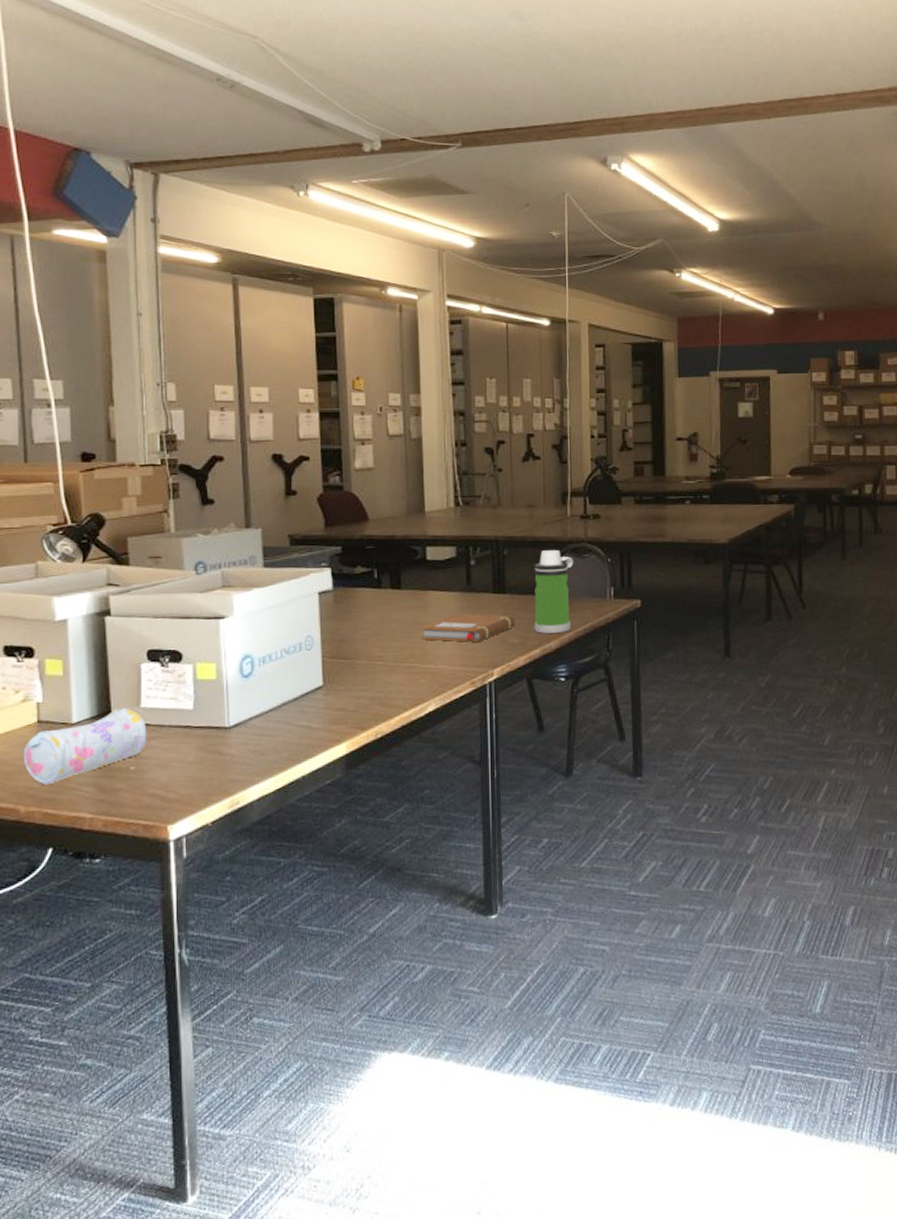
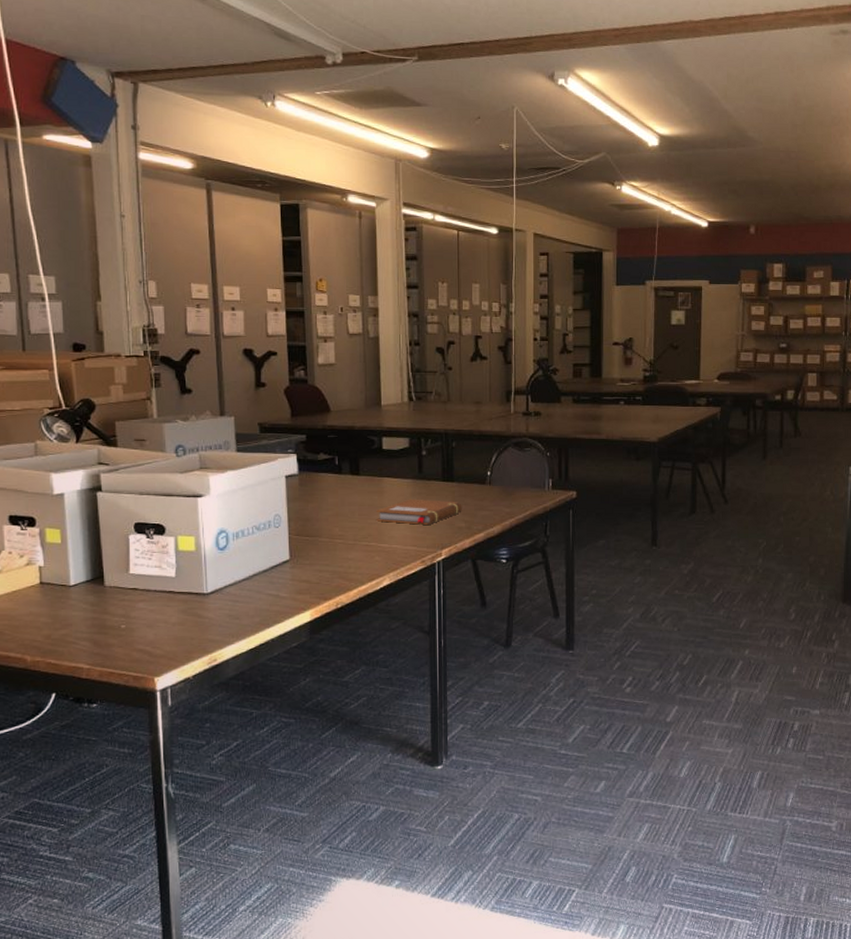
pencil case: present [23,708,147,785] -> none [28,574,136,639]
water bottle: present [534,550,574,633] -> none [479,444,516,519]

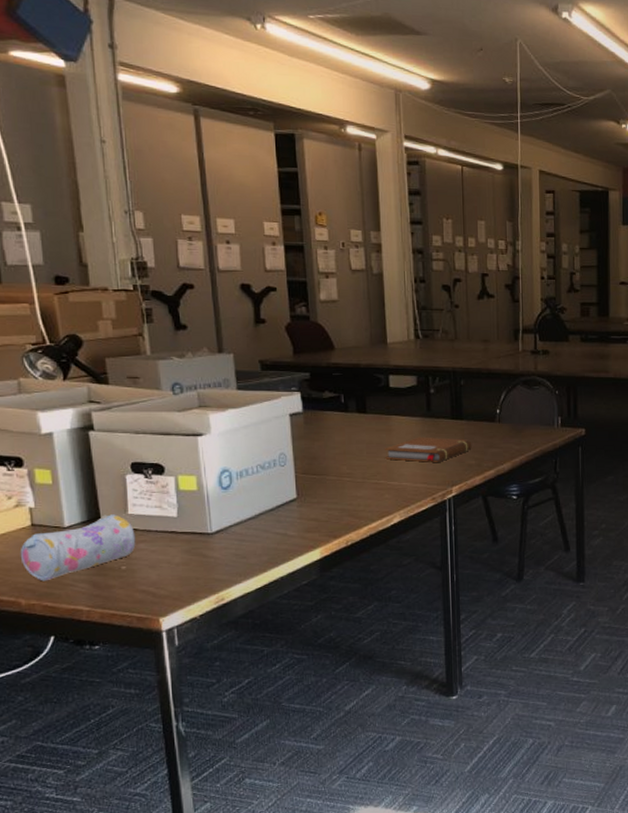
pencil case: none [28,574,136,639] -> present [20,514,136,582]

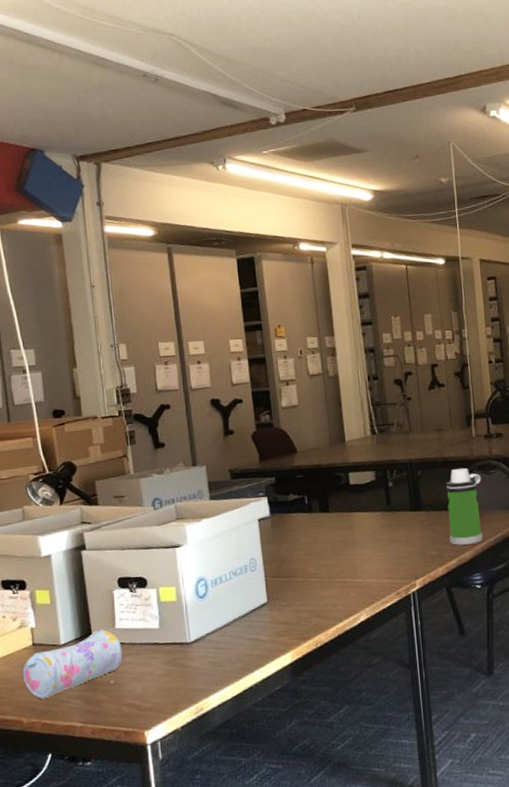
notebook: present [385,437,472,462] -> none [348,530,433,557]
water bottle: none [488,382,525,456] -> present [445,468,484,545]

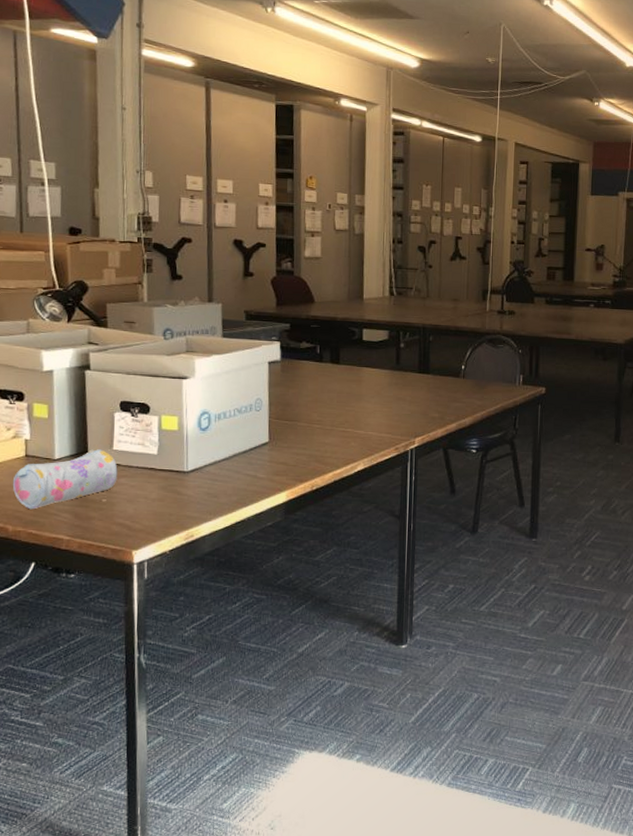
water bottle: present [445,468,484,545] -> none [452,339,490,411]

